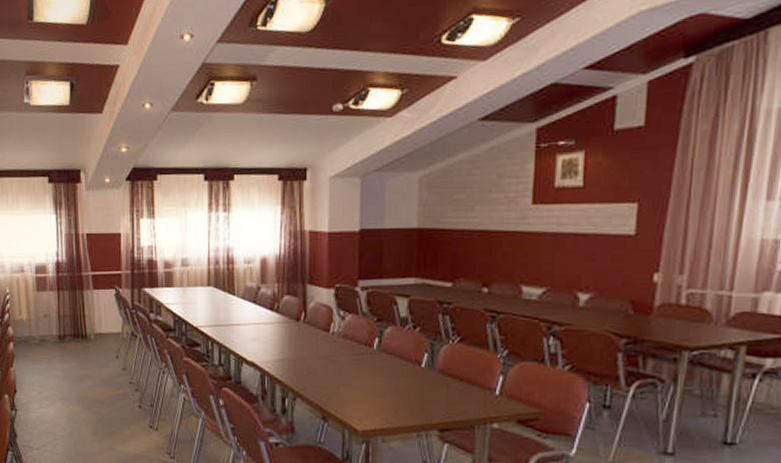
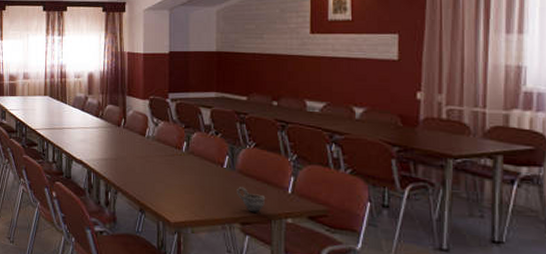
cup: none [436,389,469,418] -> present [237,187,266,213]

